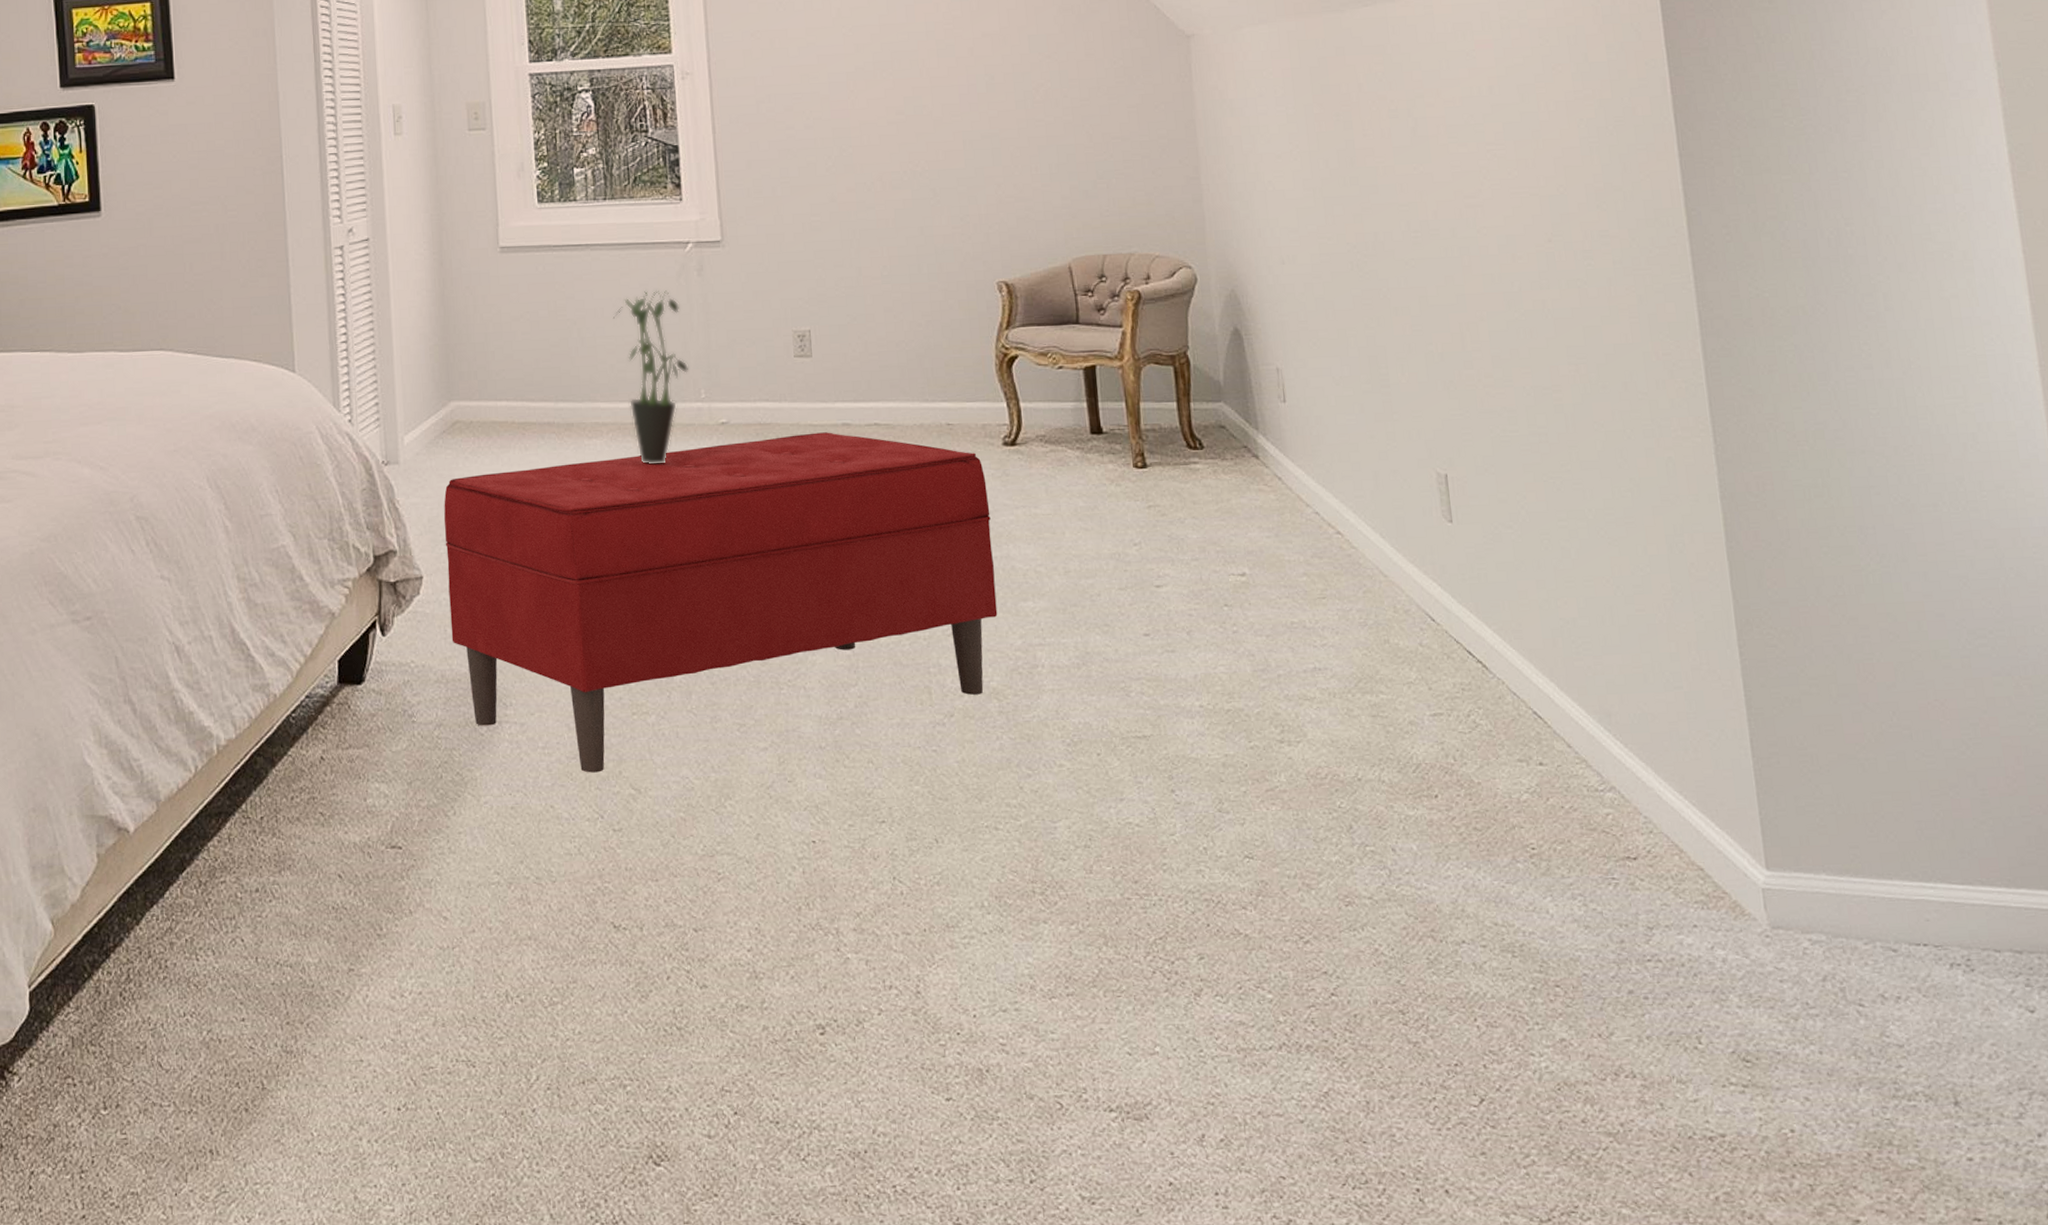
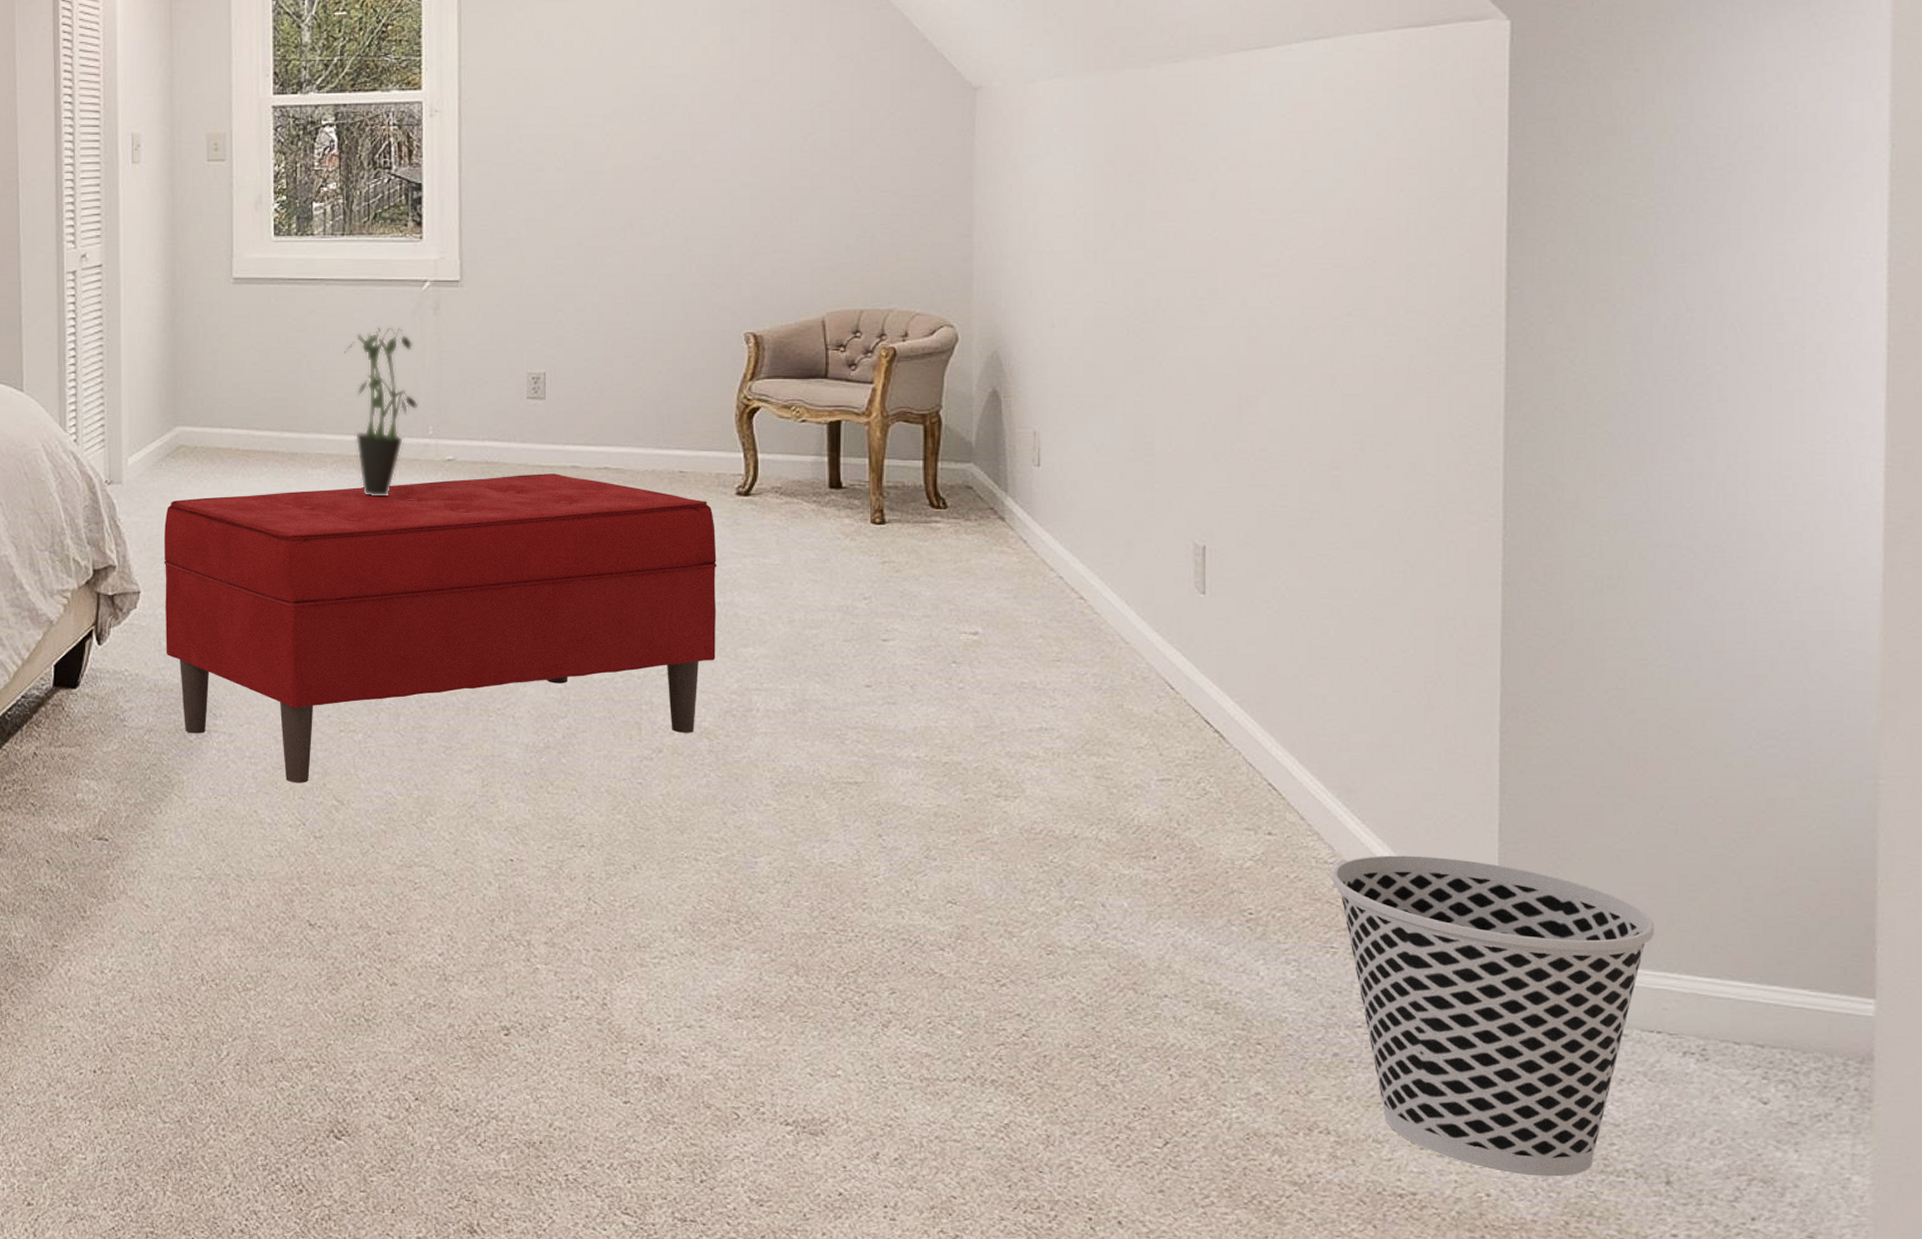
wastebasket: none [1603,777,1906,1107] -> present [1332,855,1654,1177]

